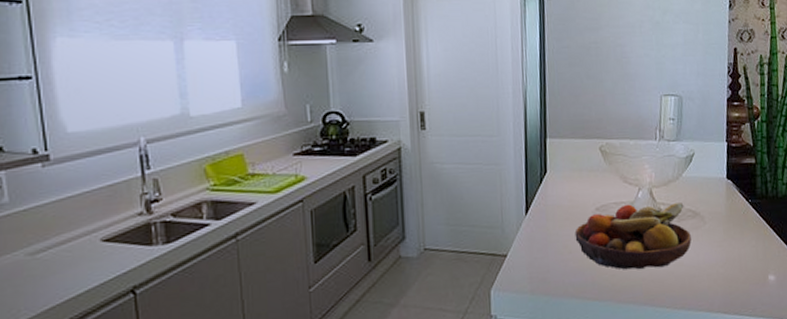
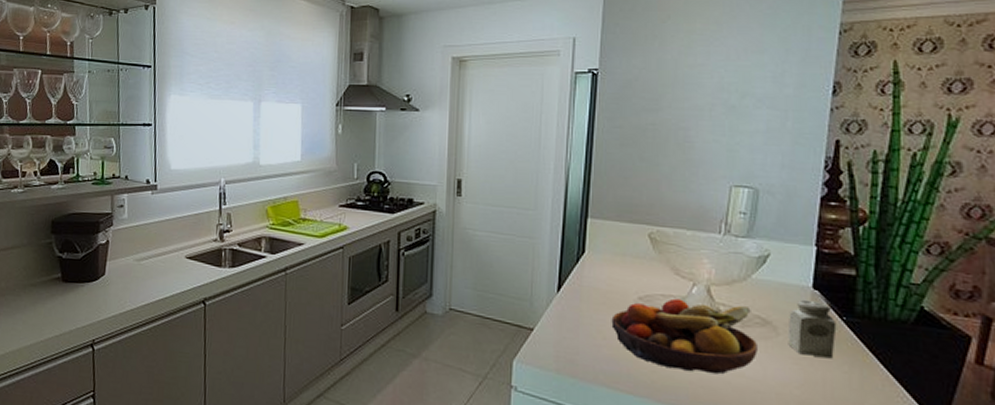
salt shaker: none [711,189,746,238] -> present [787,299,837,359]

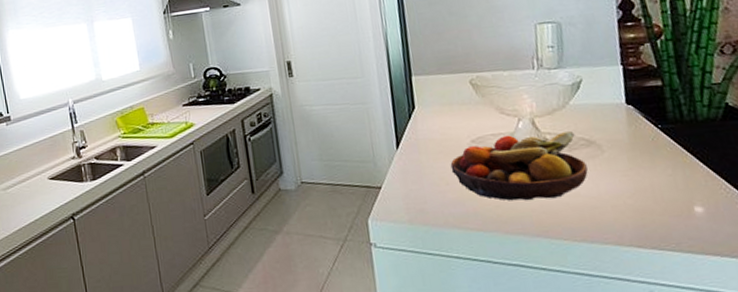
salt shaker: present [787,299,837,359] -> none [609,114,657,166]

